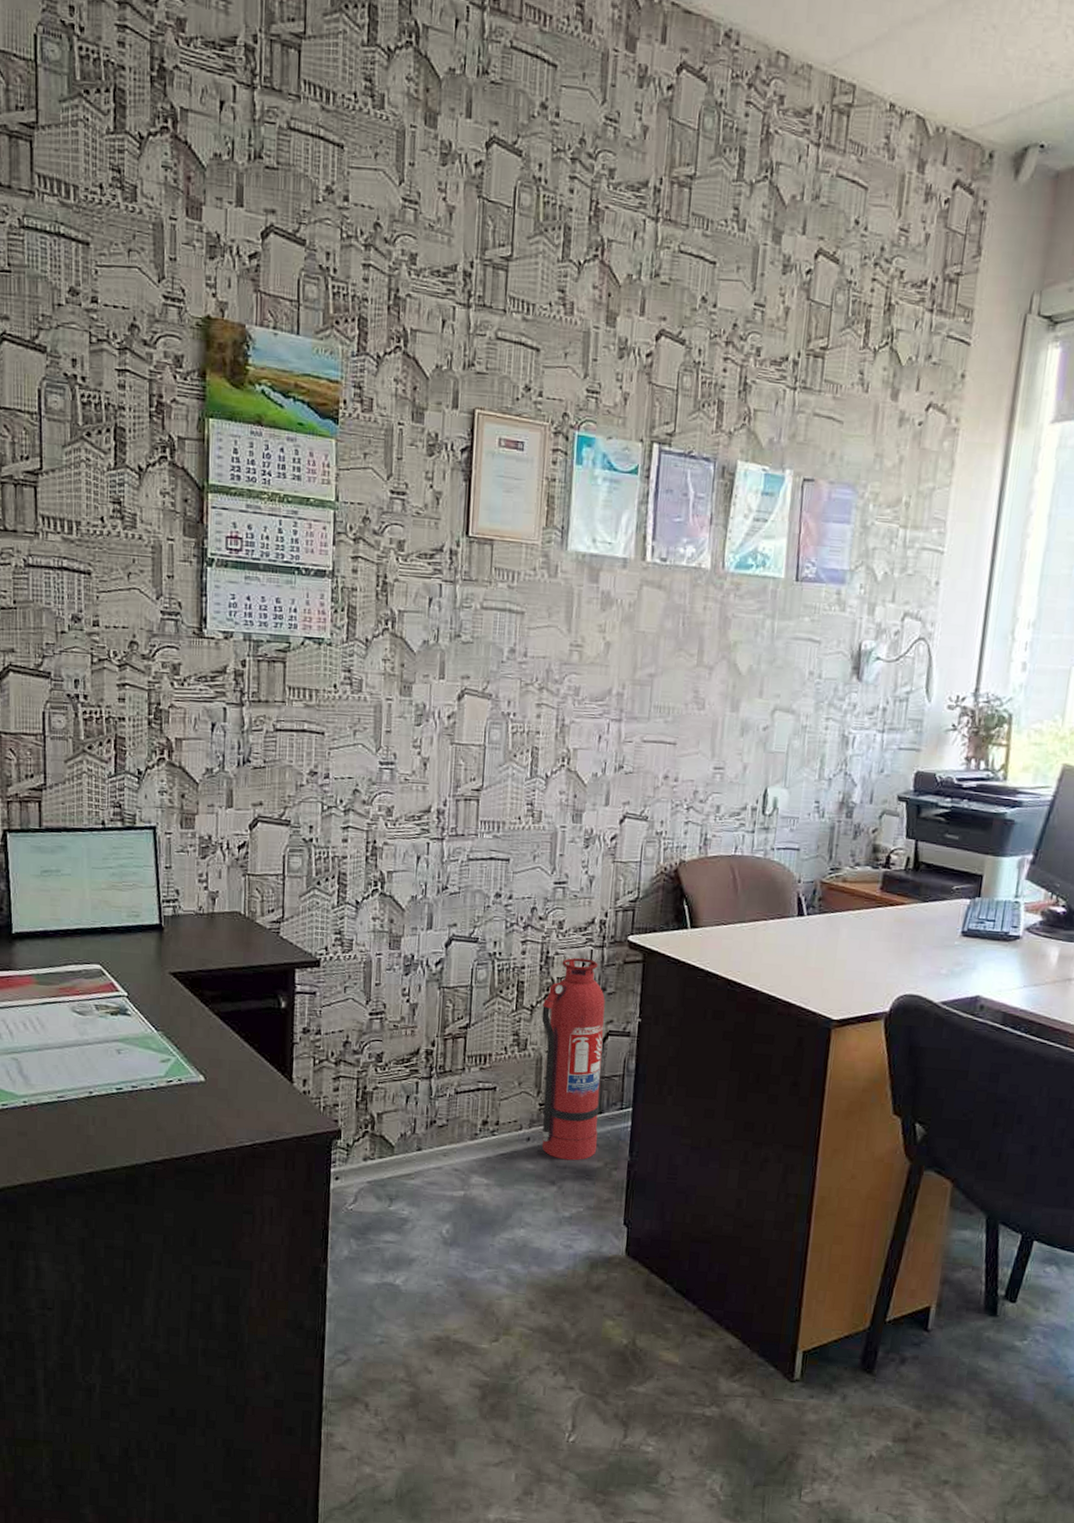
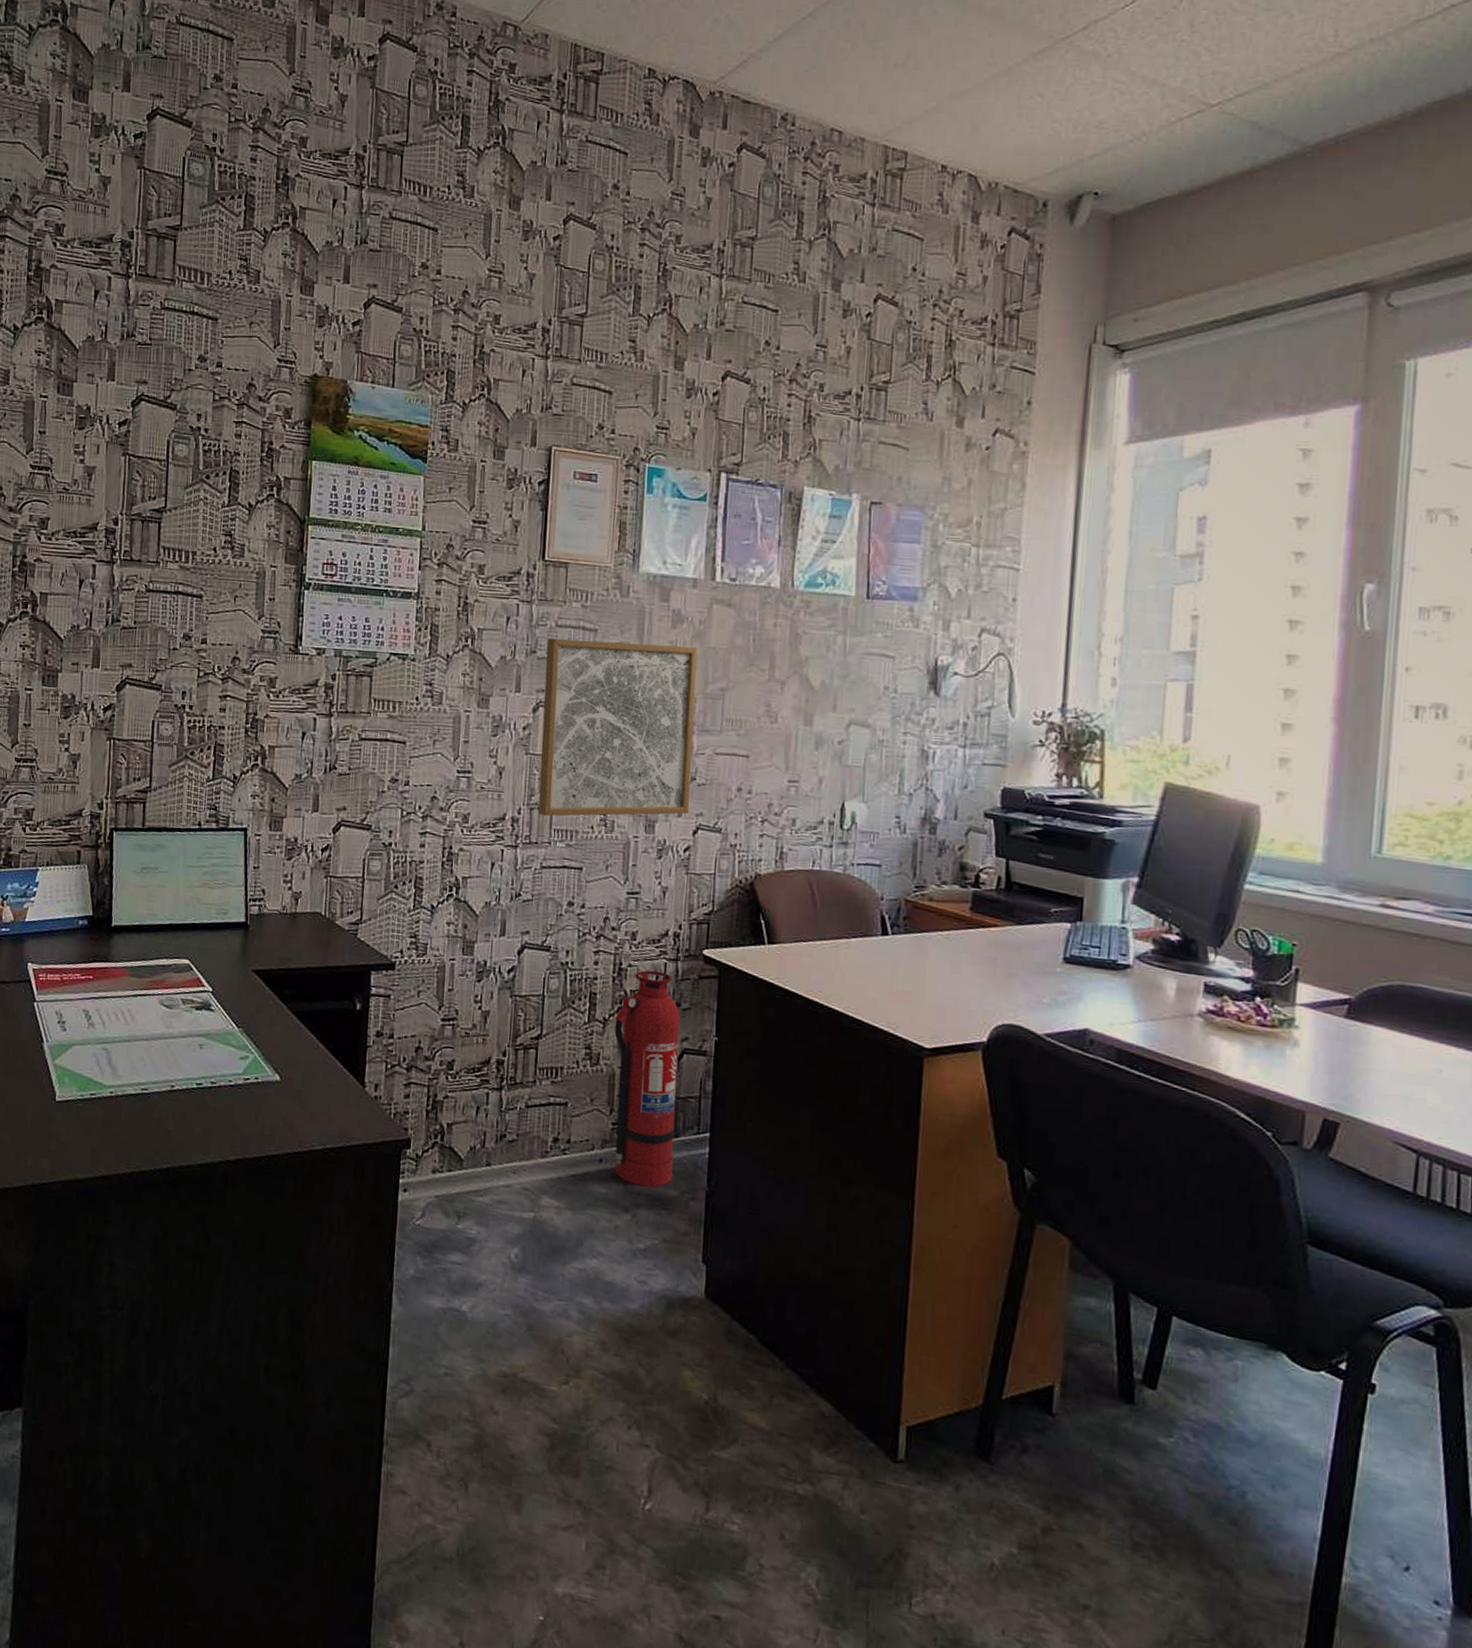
wall art: none [464,621,627,808] -> present [538,638,698,817]

